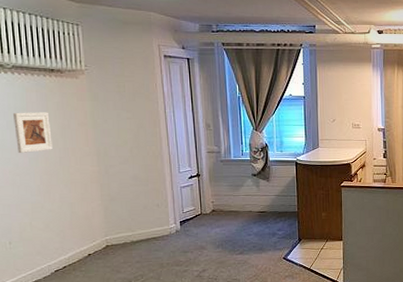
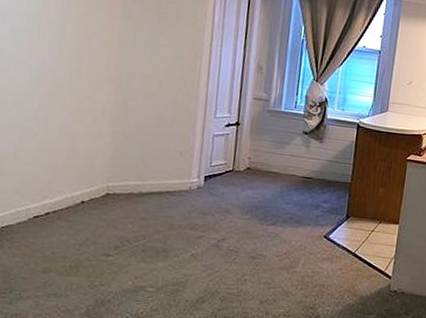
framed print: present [13,112,52,153] -> none [18,18,68,70]

